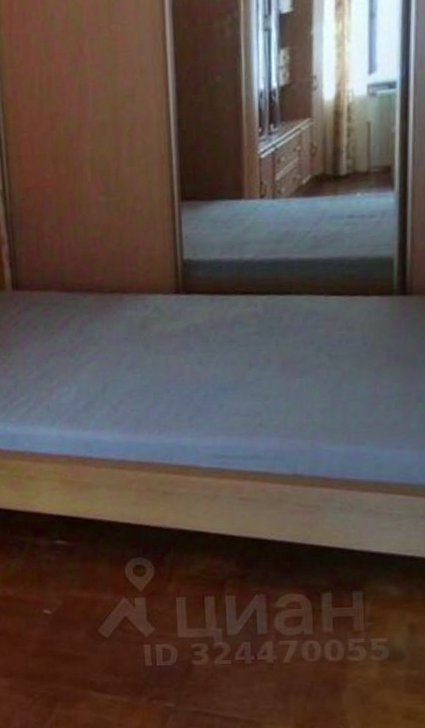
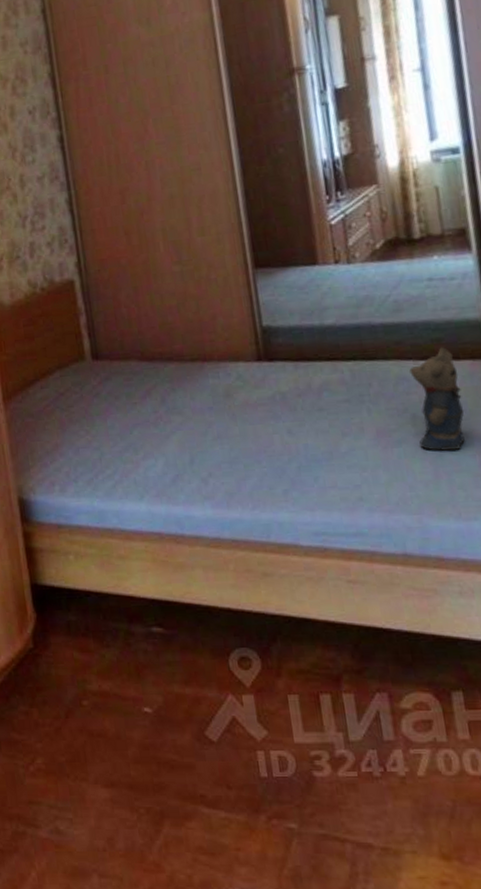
teddy bear: none [320,283,366,382] -> present [409,347,465,452]

